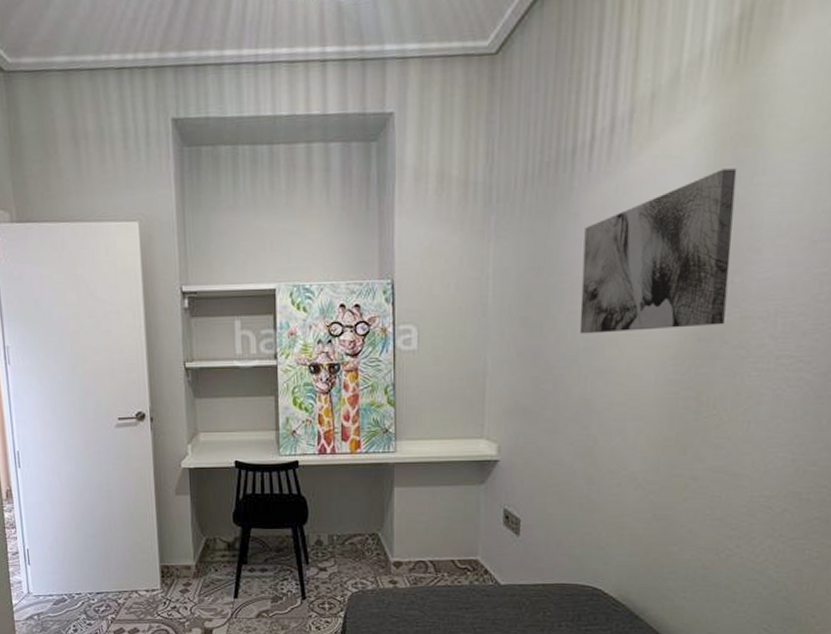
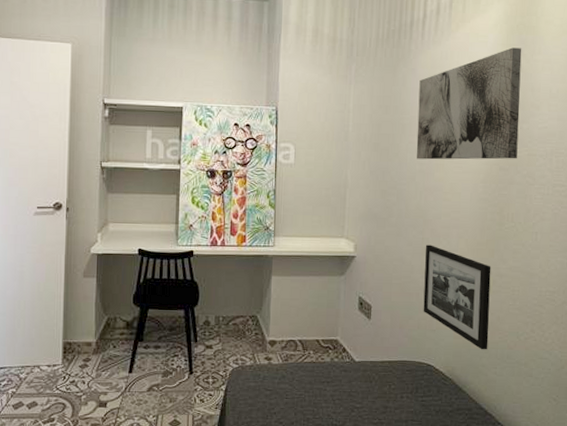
picture frame: none [588,442,683,571] -> present [423,244,491,350]

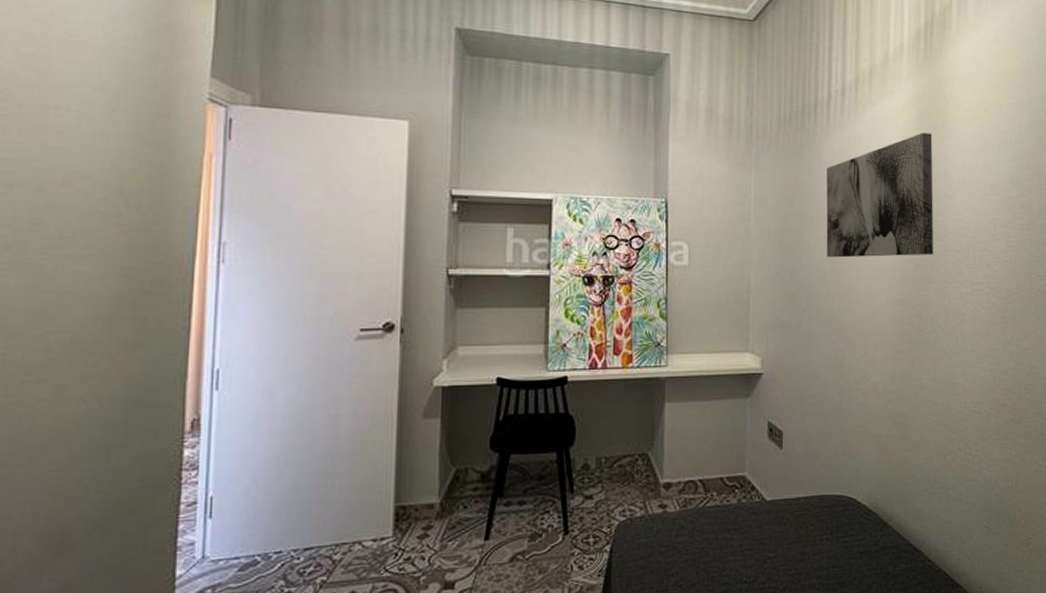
picture frame: present [423,244,491,350] -> none [840,356,913,475]

